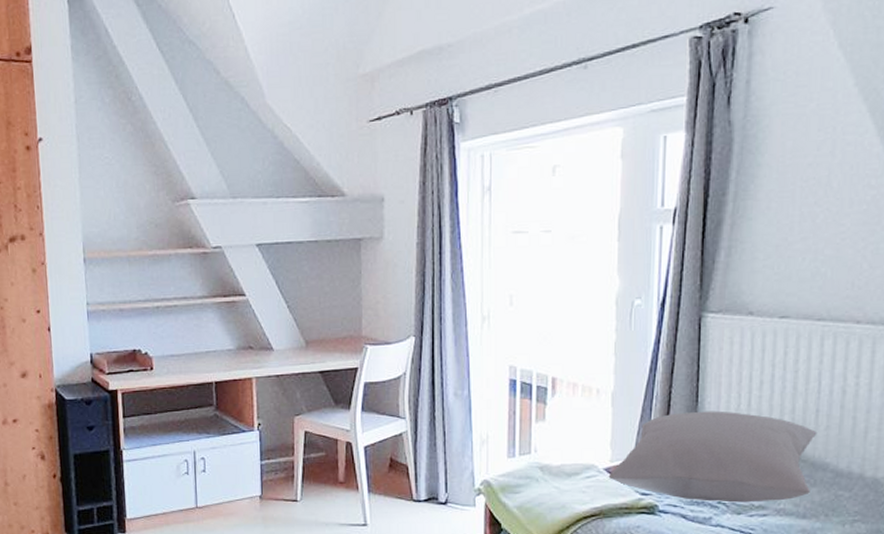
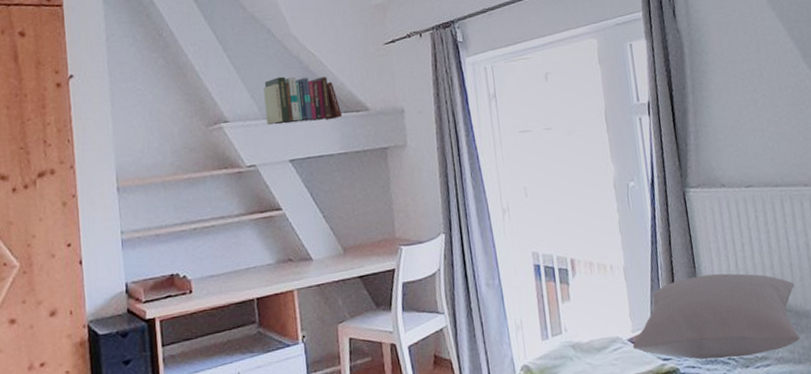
books: none [234,152,316,205] -> present [263,76,343,126]

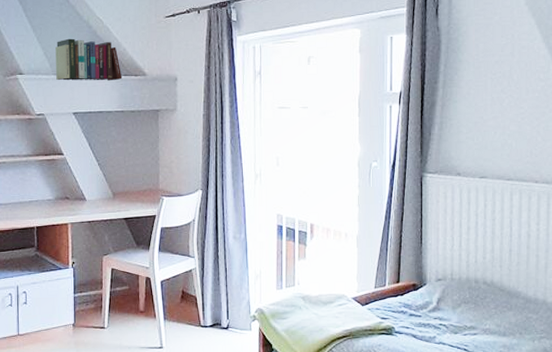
cushion: present [632,273,800,360] -> none [355,250,511,324]

